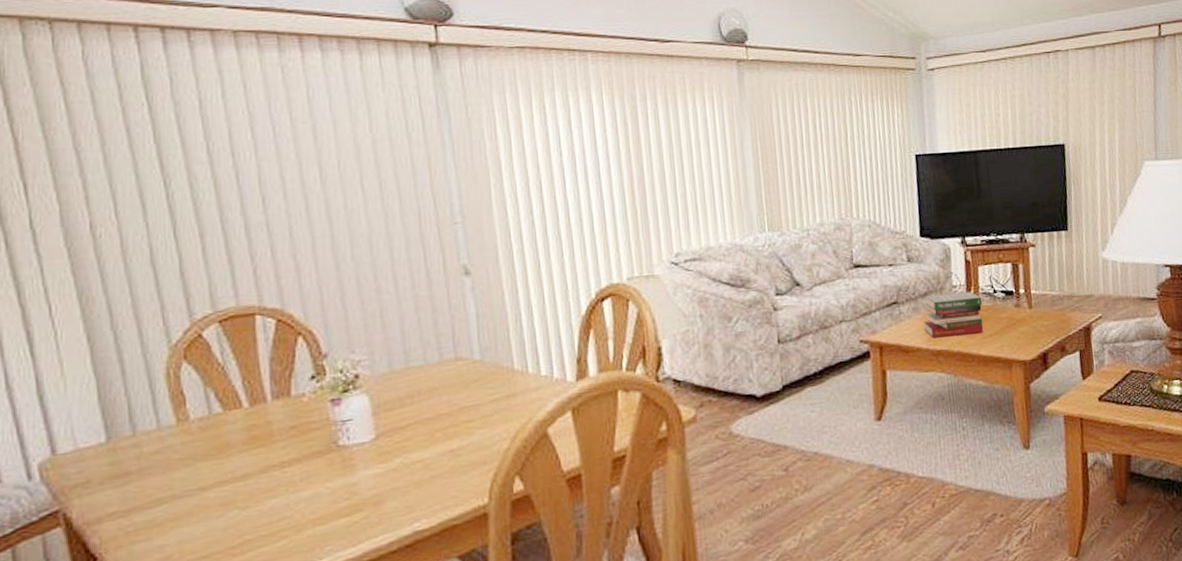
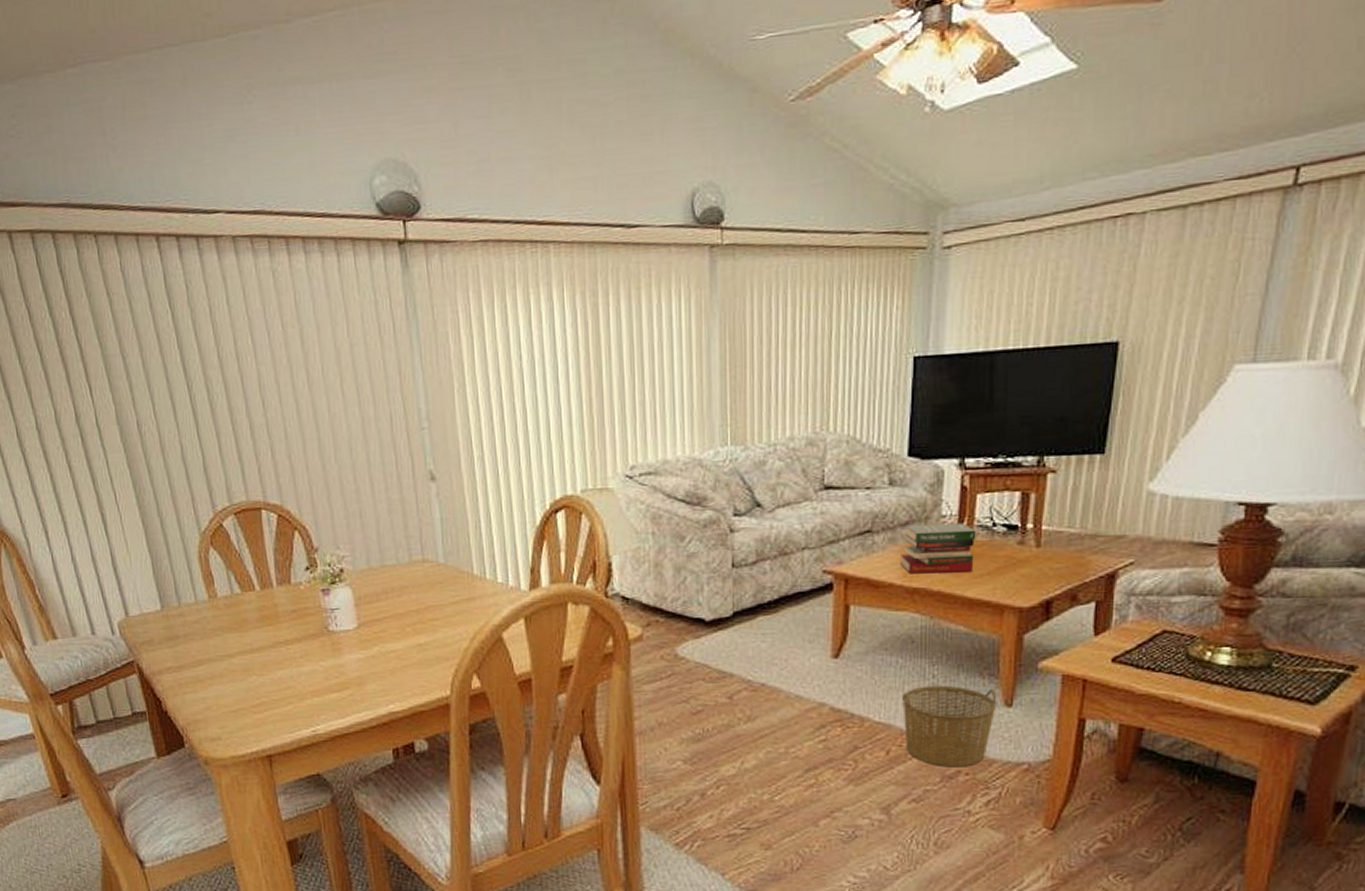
basket: none [940,434,1018,512] -> present [902,685,997,768]

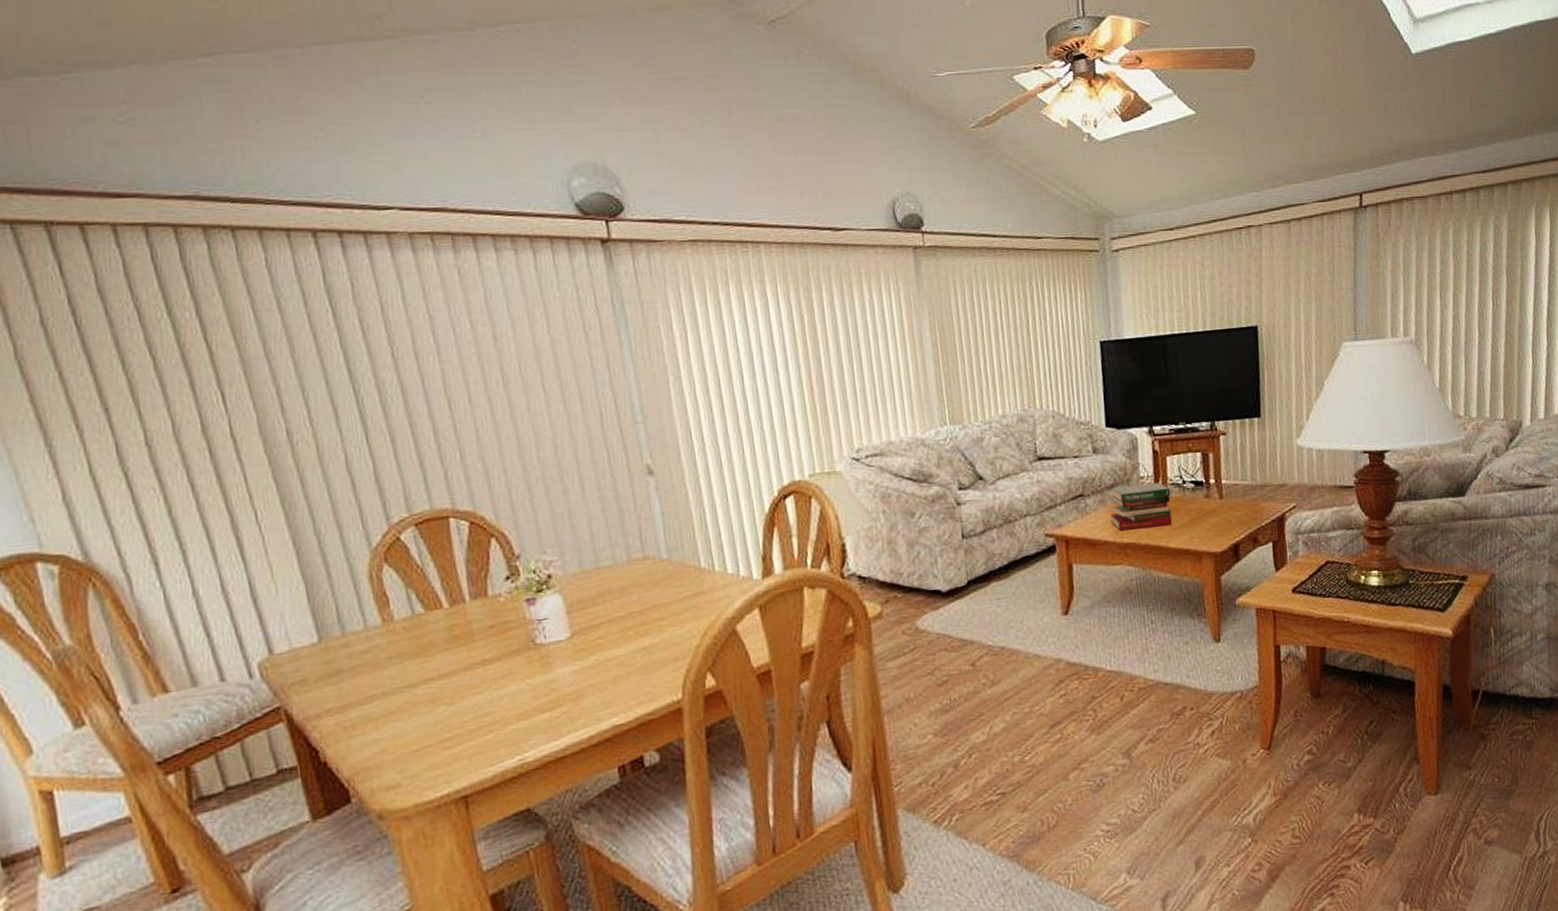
basket: present [902,685,997,768] -> none [1128,627,1208,705]

